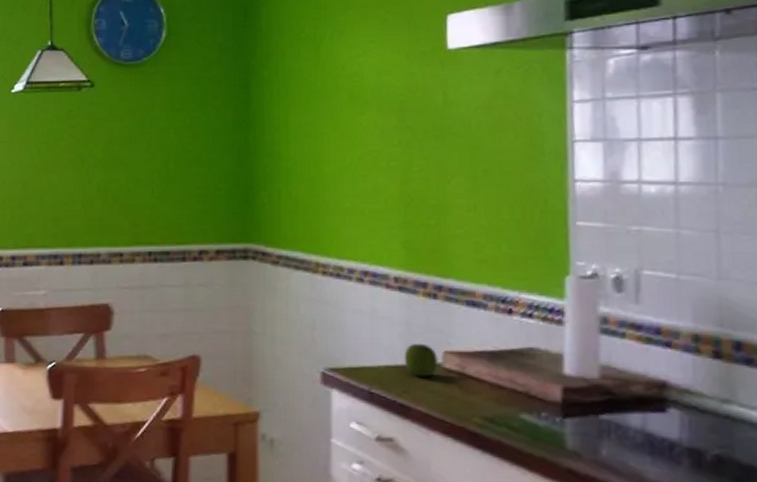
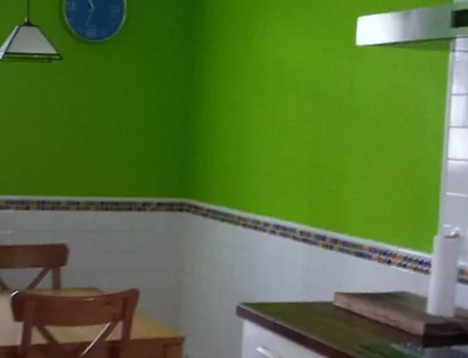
apple: present [404,343,438,377] -> none [303,285,330,312]

